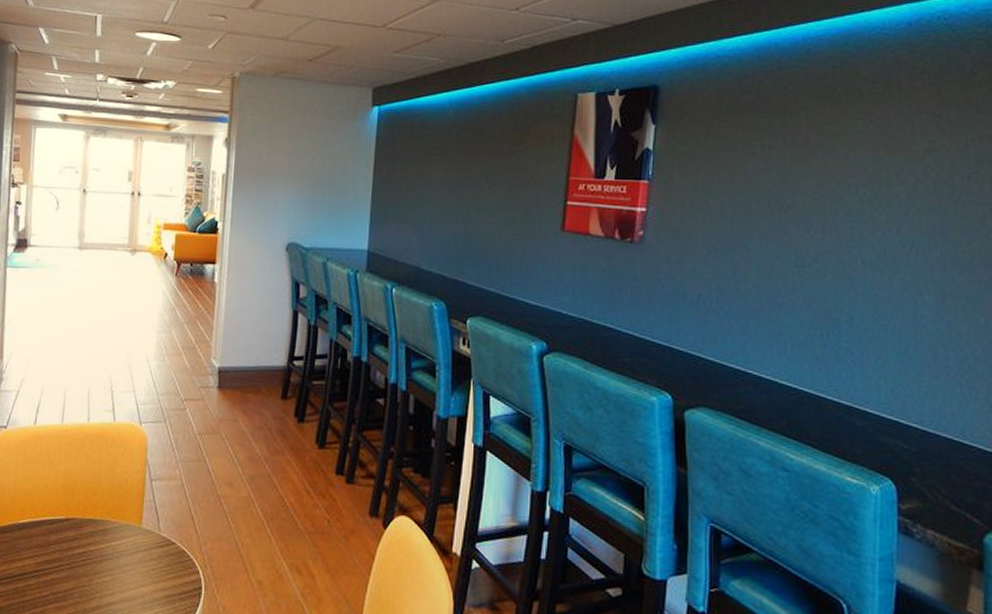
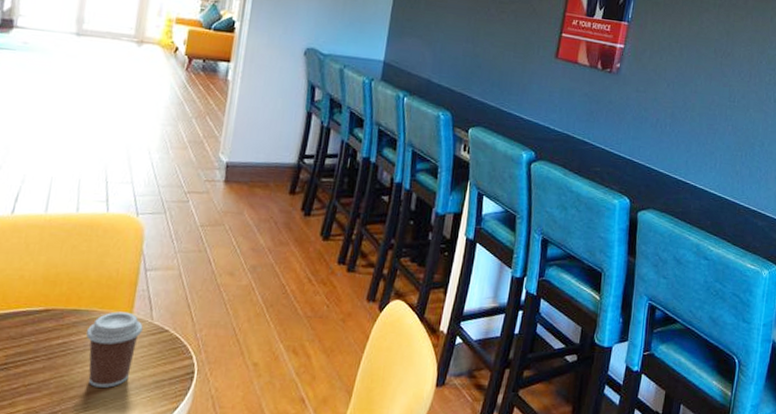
coffee cup: none [102,522,152,600] -> present [85,311,143,388]

